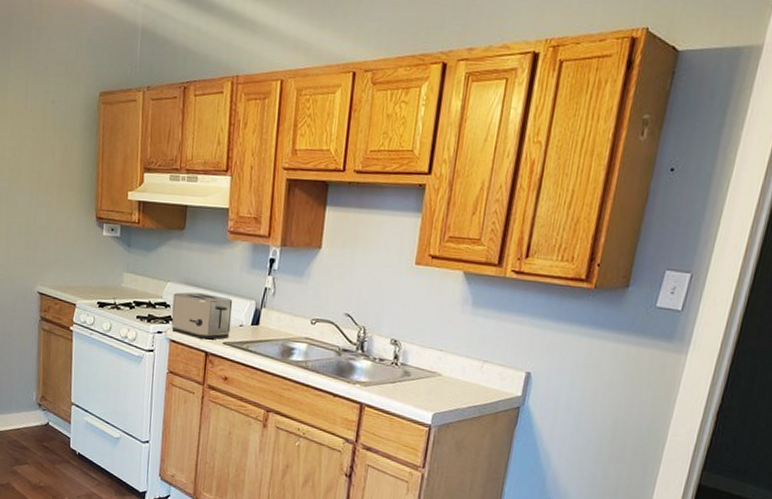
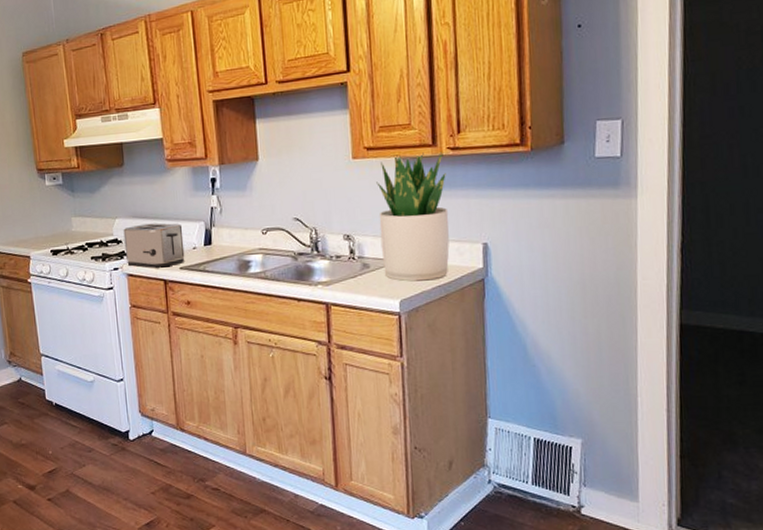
planter: none [423,269,507,399] -> present [376,152,450,282]

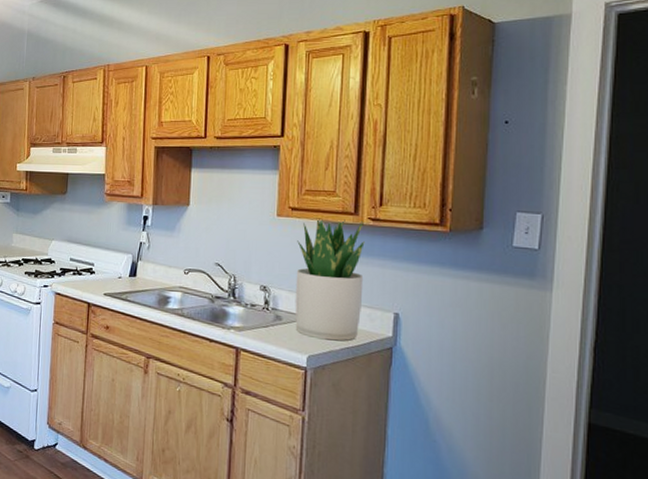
toaster: present [123,223,185,269] -> none [56,248,112,292]

